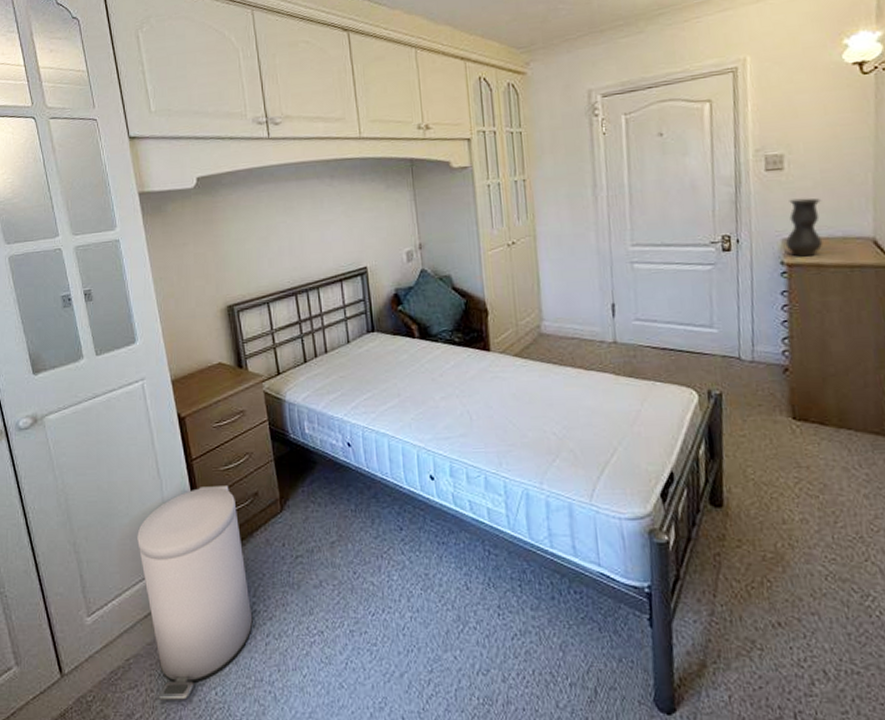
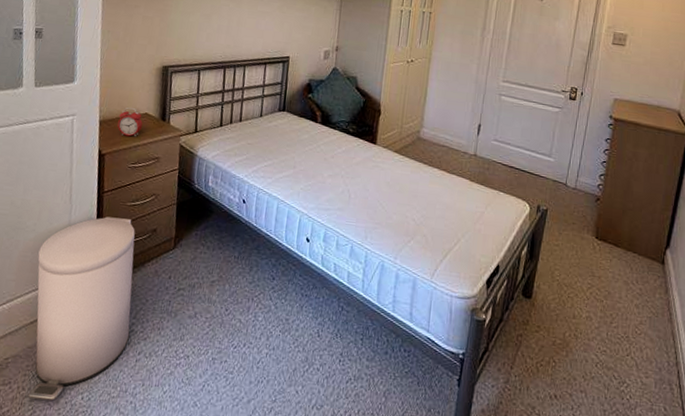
alarm clock: none [191,359,219,393] -> present [117,107,143,137]
vase: present [785,198,824,257] -> none [615,69,648,116]

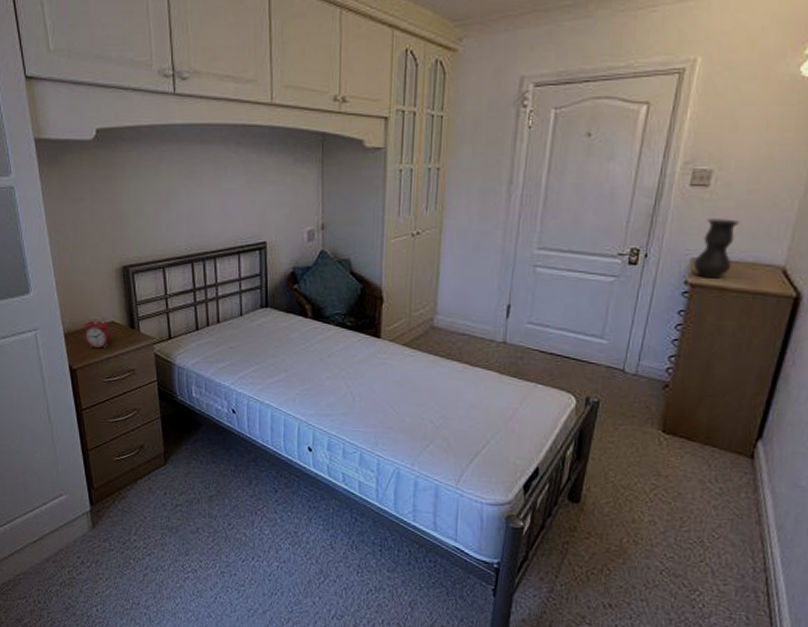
pedal bin: present [27,216,136,402] -> none [28,435,133,614]
vase: none [615,69,648,116] -> present [693,218,741,279]

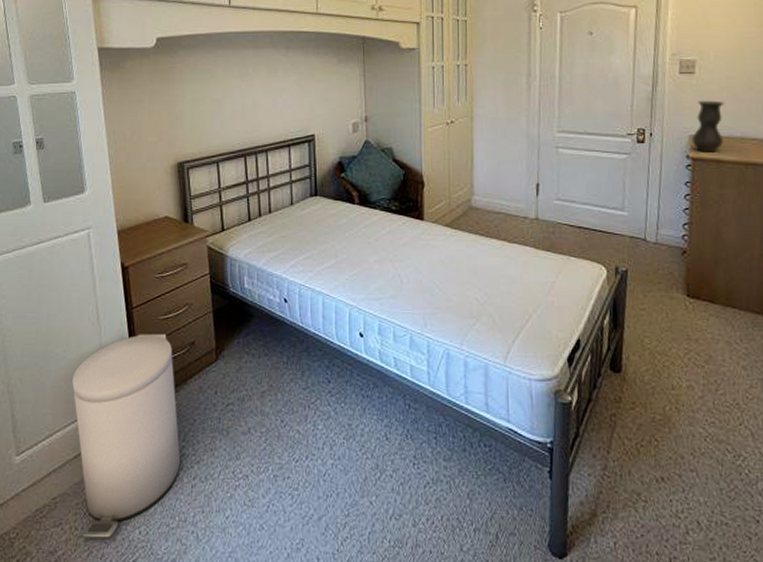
pedal bin: none [28,435,133,614] -> present [72,334,181,540]
alarm clock: present [84,316,111,349] -> none [137,212,165,244]

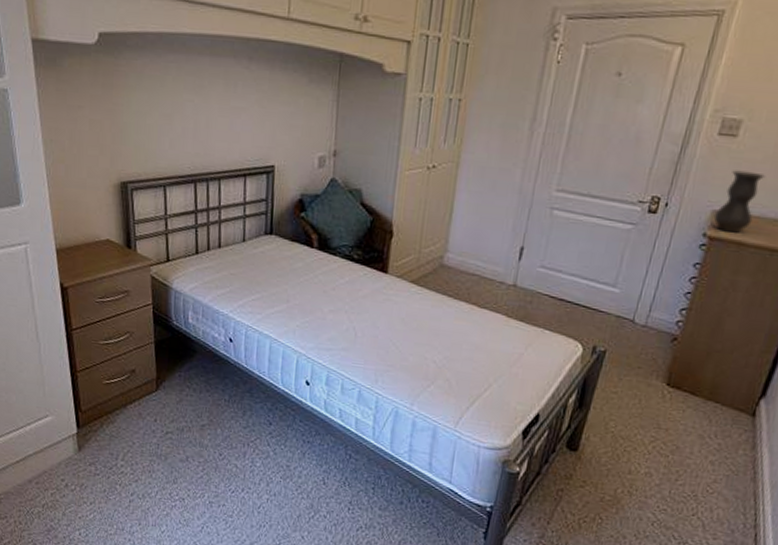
pedal bin: present [72,334,181,540] -> none [13,356,120,536]

